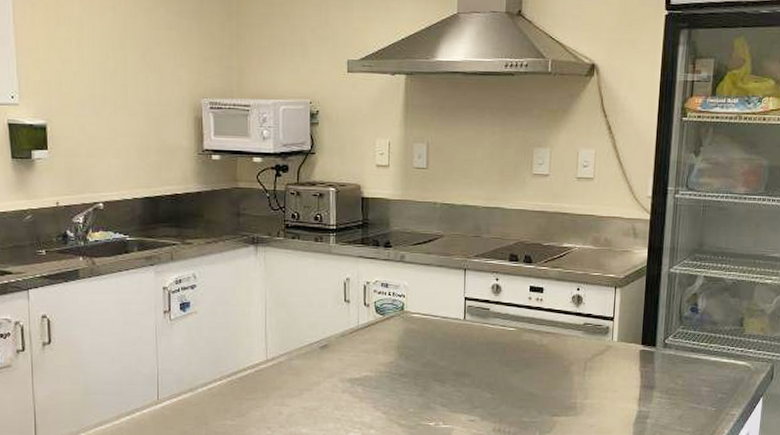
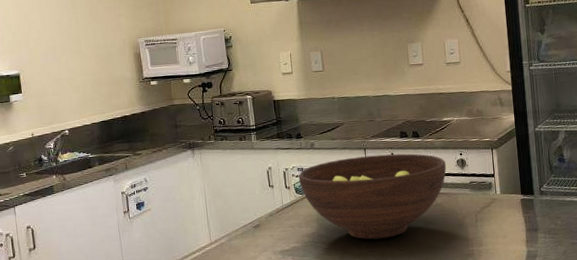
fruit bowl: none [381,278,559,378] -> present [298,153,446,240]

